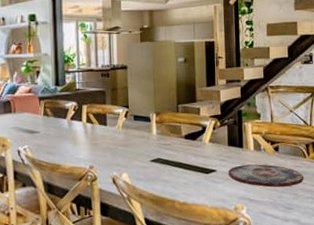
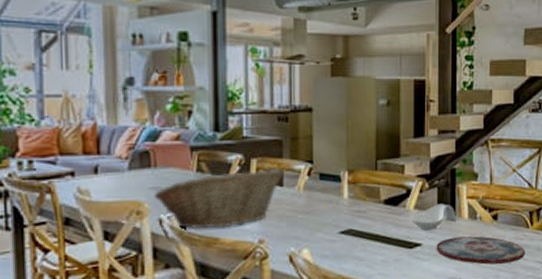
fruit basket: none [14,112,107,158] -> present [154,168,284,229]
spoon rest: none [207,138,244,159] -> present [411,204,457,230]

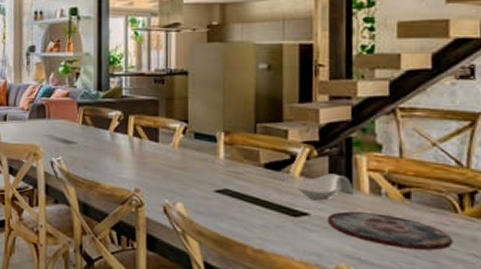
fruit basket: present [154,168,284,229] -> none [48,124,159,175]

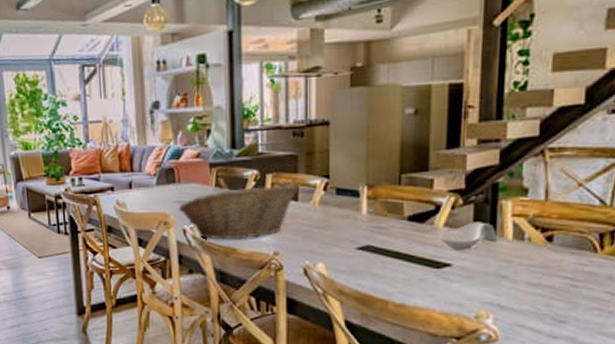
fruit basket: none [48,124,159,175] -> present [179,183,299,240]
plate: present [327,211,453,251] -> none [469,259,591,291]

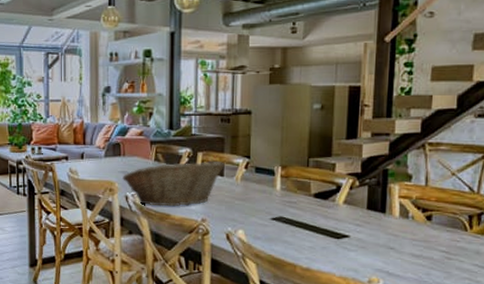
spoon rest: present [439,222,497,249] -> none [340,201,387,223]

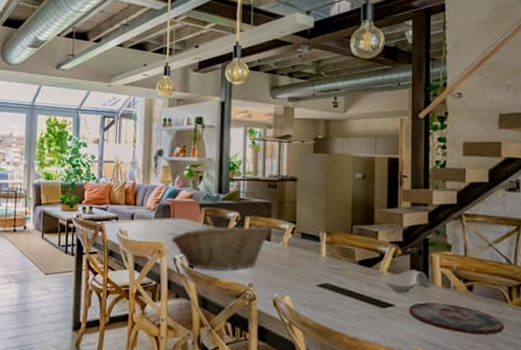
spoon rest: none [340,201,387,223] -> present [384,270,429,292]
plate: none [364,233,462,263] -> present [408,302,505,335]

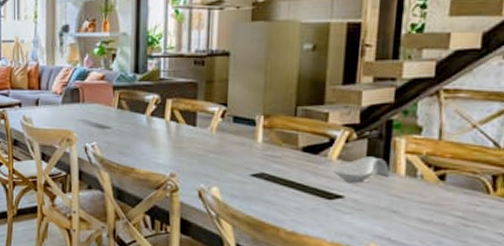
fruit basket: present [171,225,272,271] -> none [82,108,198,160]
plate: present [408,302,505,335] -> none [361,193,483,230]

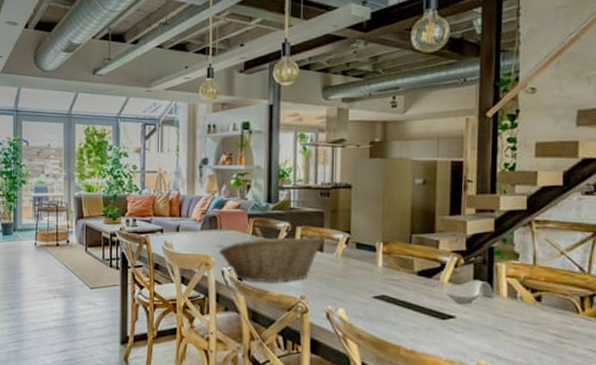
fruit basket: none [82,108,198,160] -> present [219,235,324,283]

